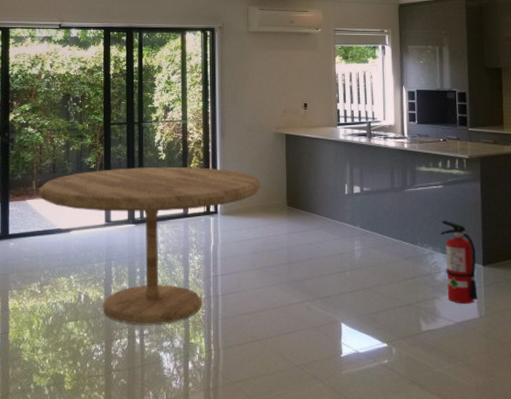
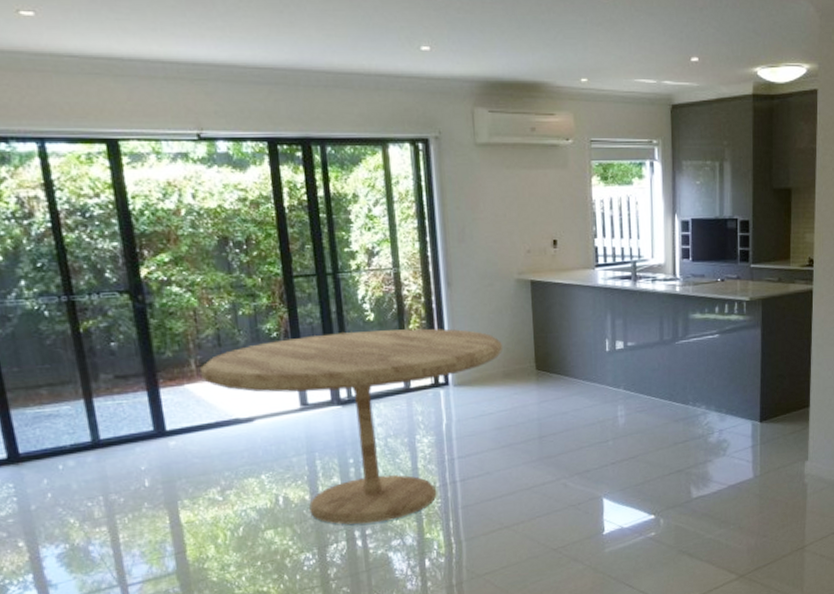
fire extinguisher: present [440,220,478,304] -> none [715,374,754,466]

